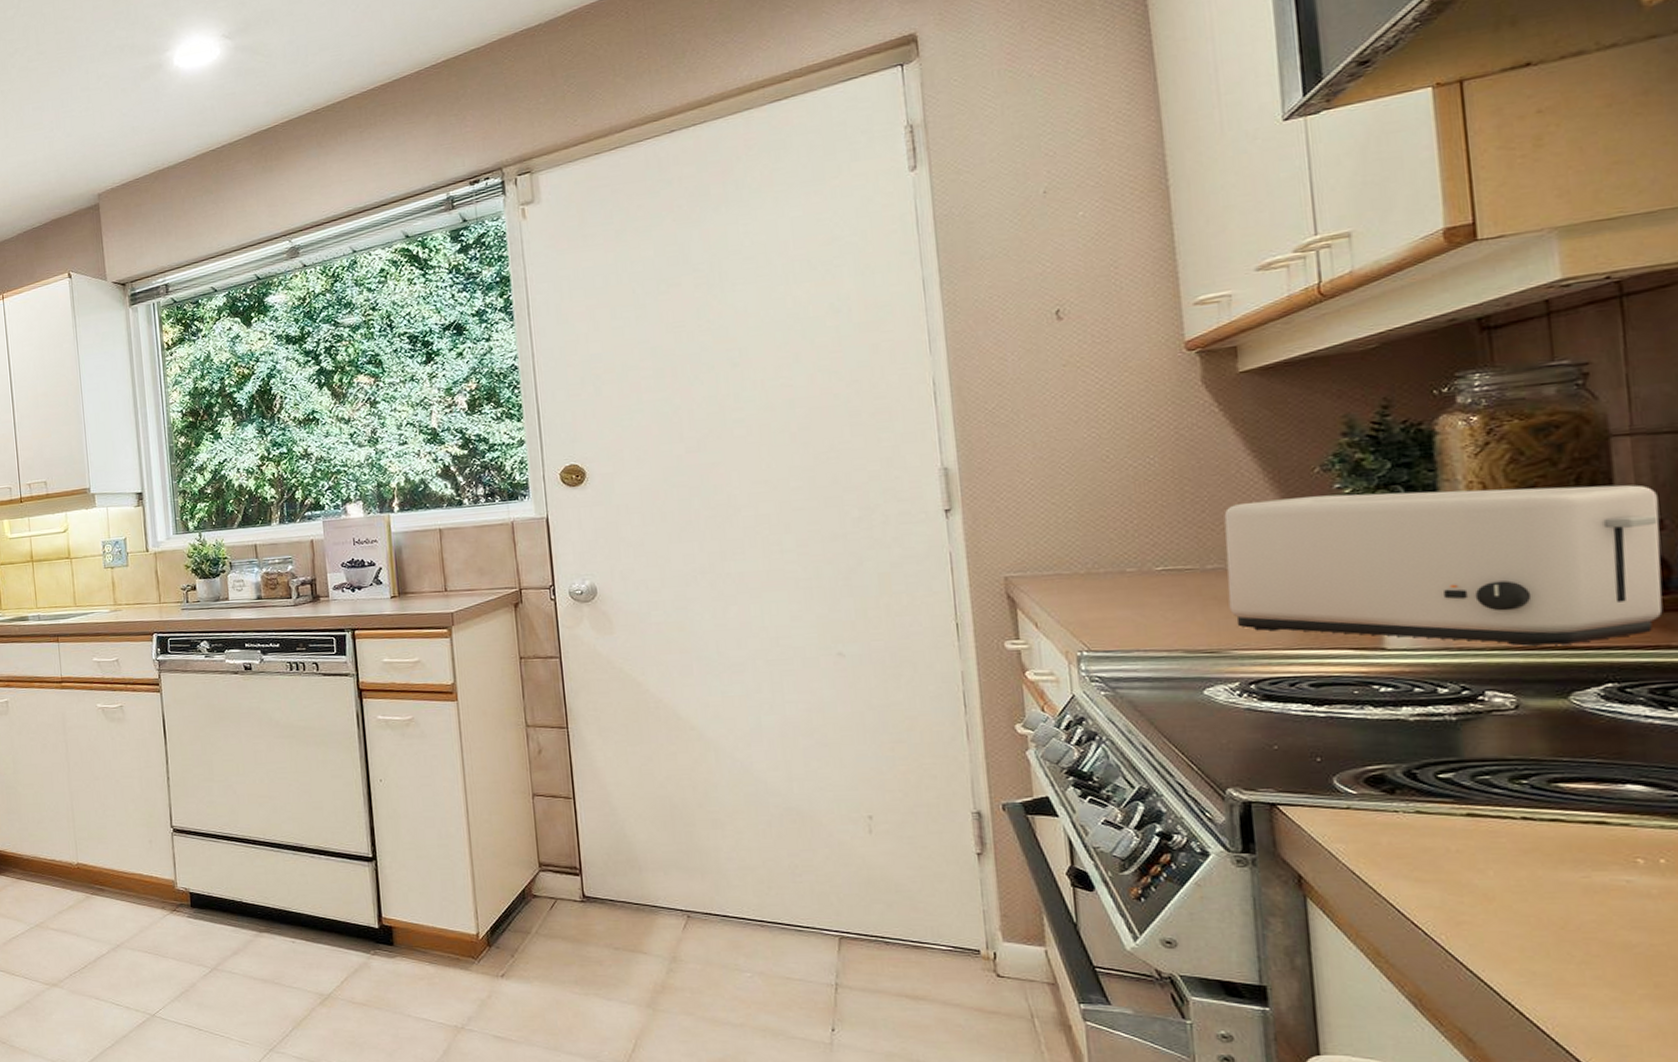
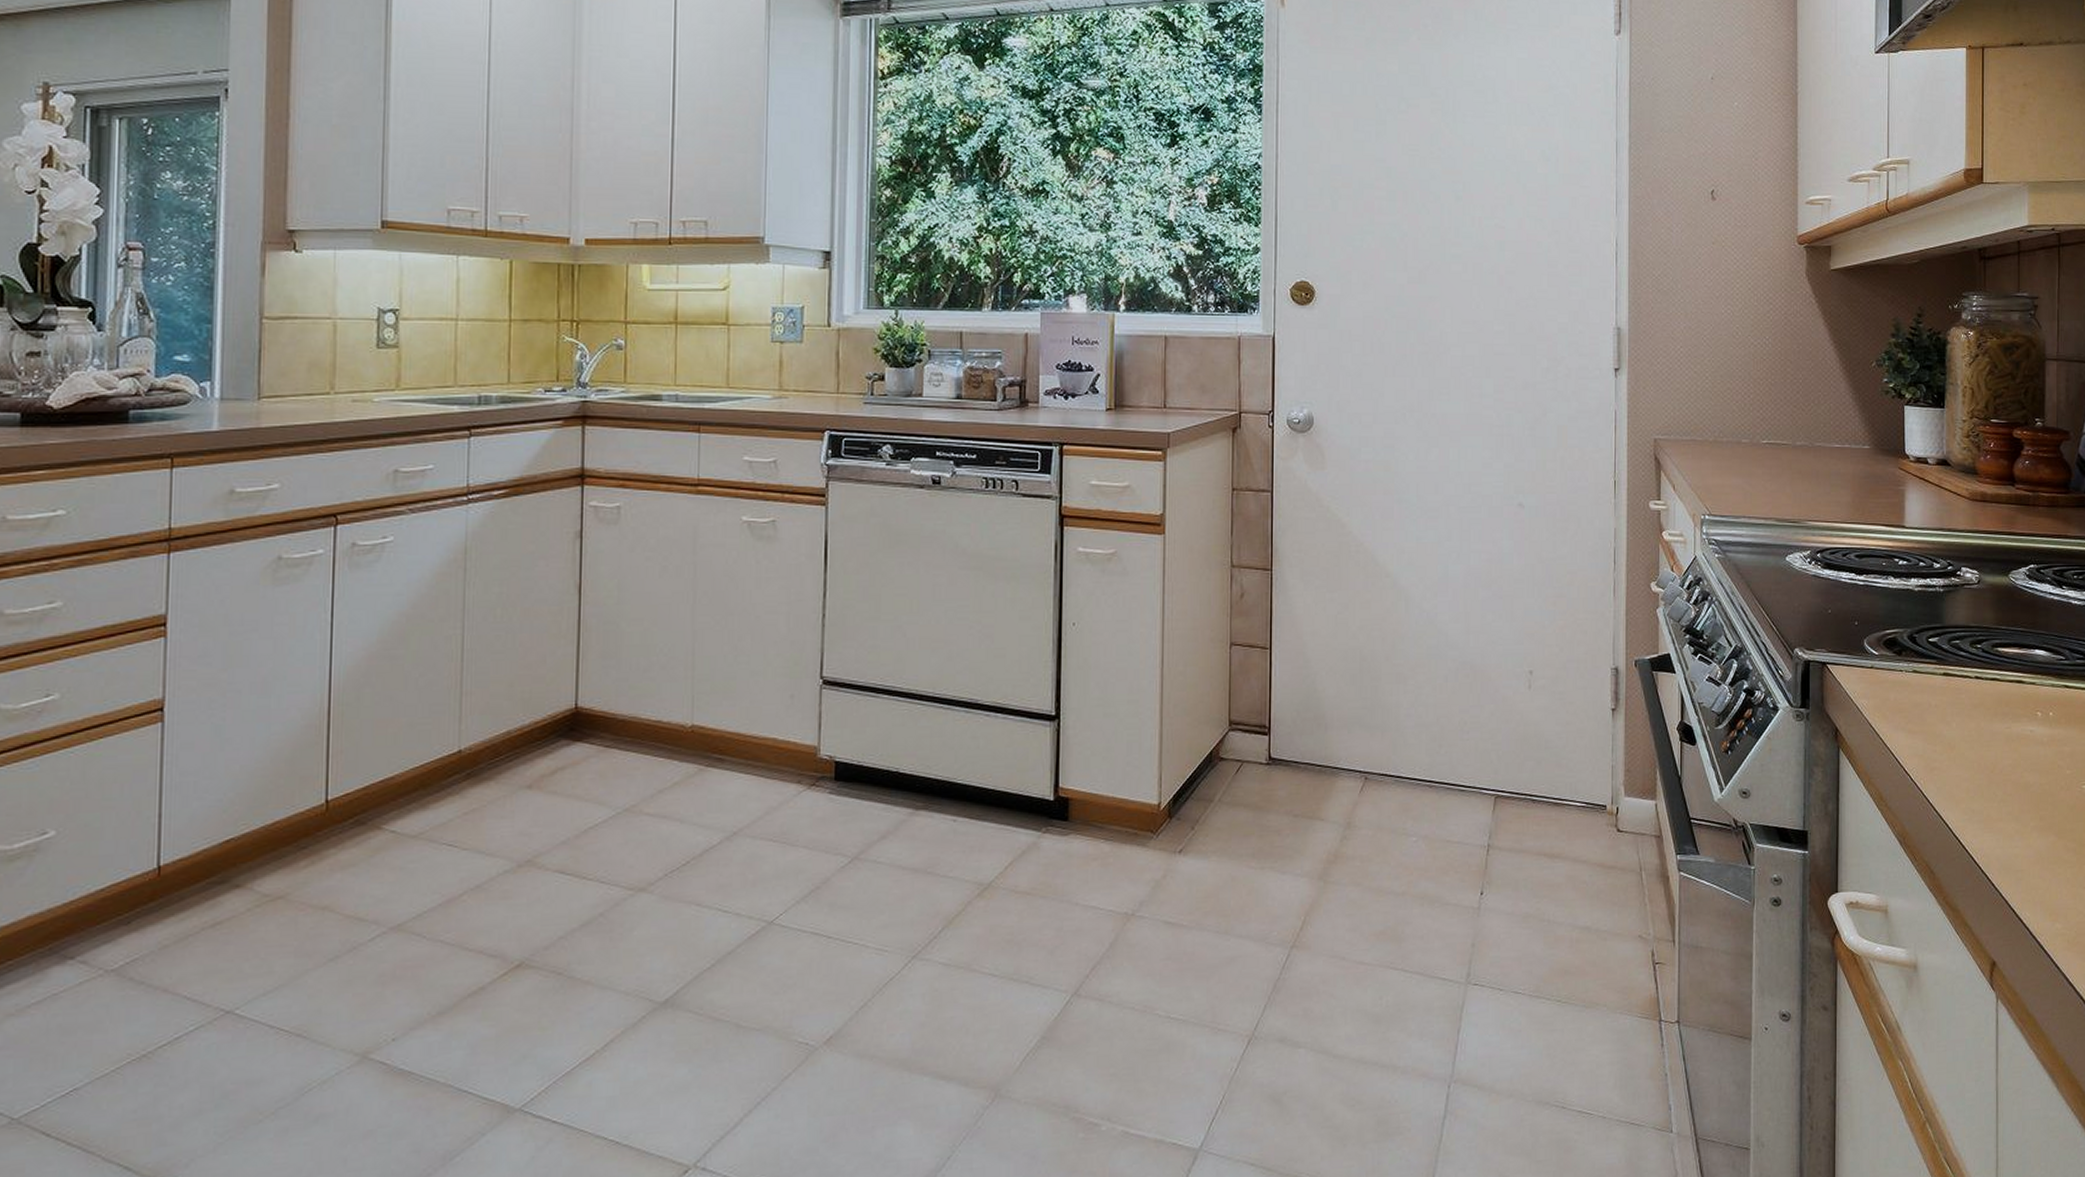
toaster: present [1224,485,1663,646] -> none [1809,387,2068,530]

